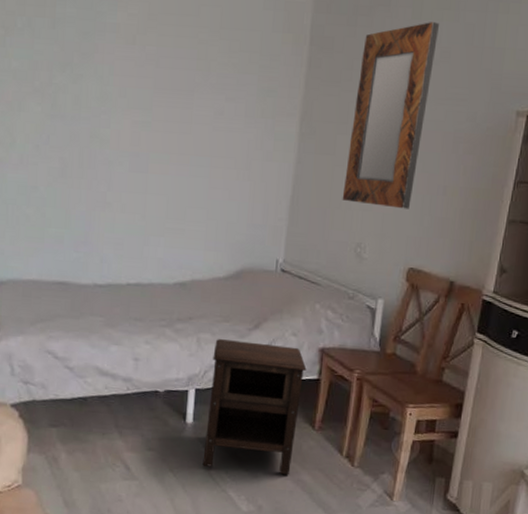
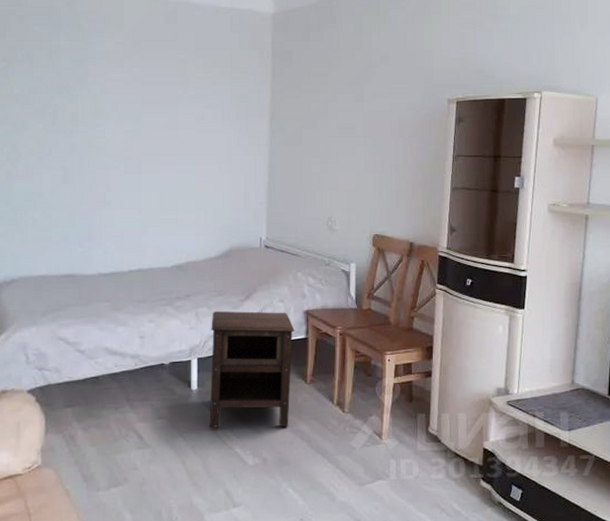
home mirror: present [342,22,439,209] -> none [311,34,377,186]

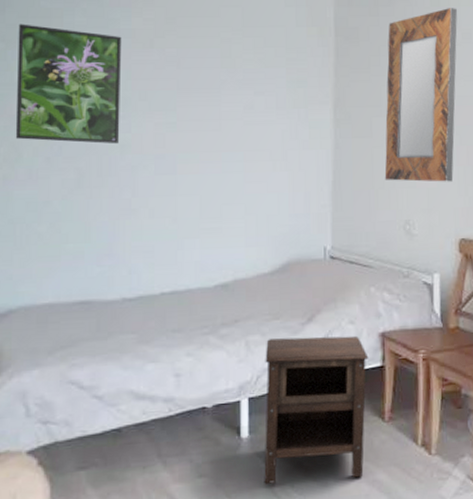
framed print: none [15,46,98,148] -> present [15,24,122,144]
home mirror: none [311,34,377,186] -> present [384,8,457,182]

